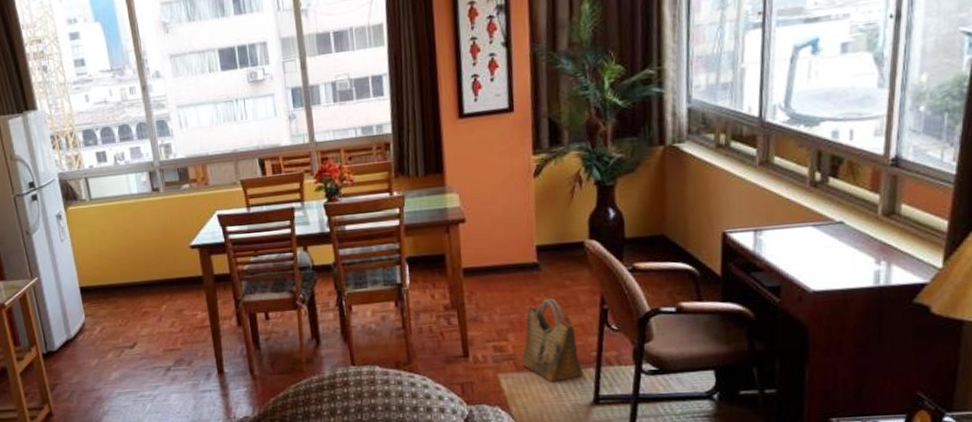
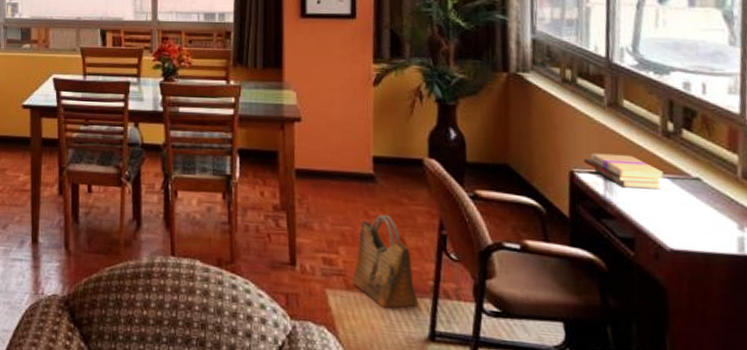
books: none [735,209,809,241] -> present [584,153,663,190]

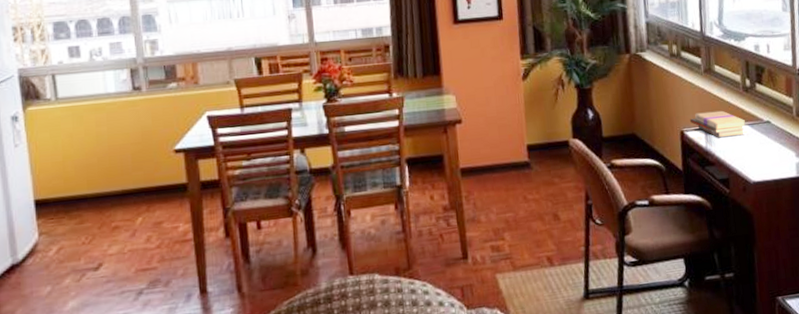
grocery bag: present [351,214,419,309] -> none [517,196,574,280]

